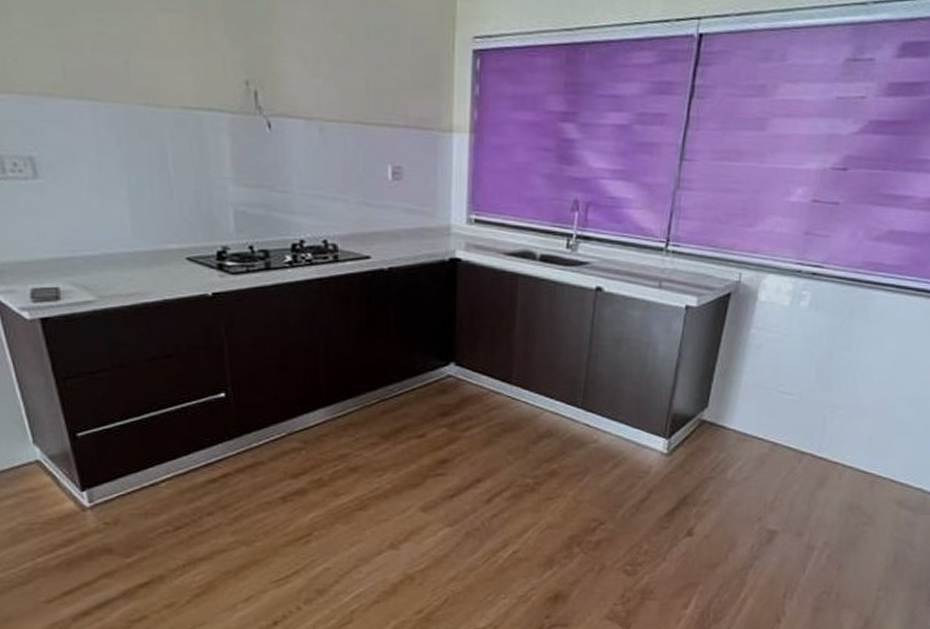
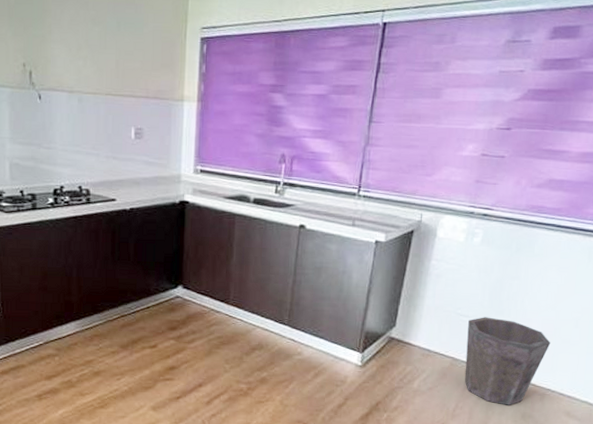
waste bin: none [785,394,884,495] -> present [464,317,551,405]

